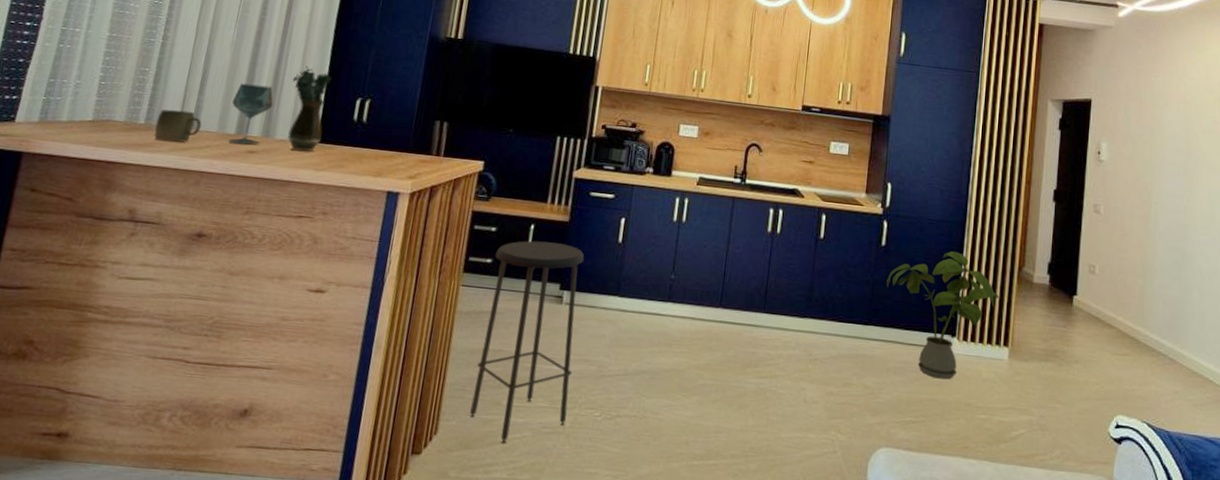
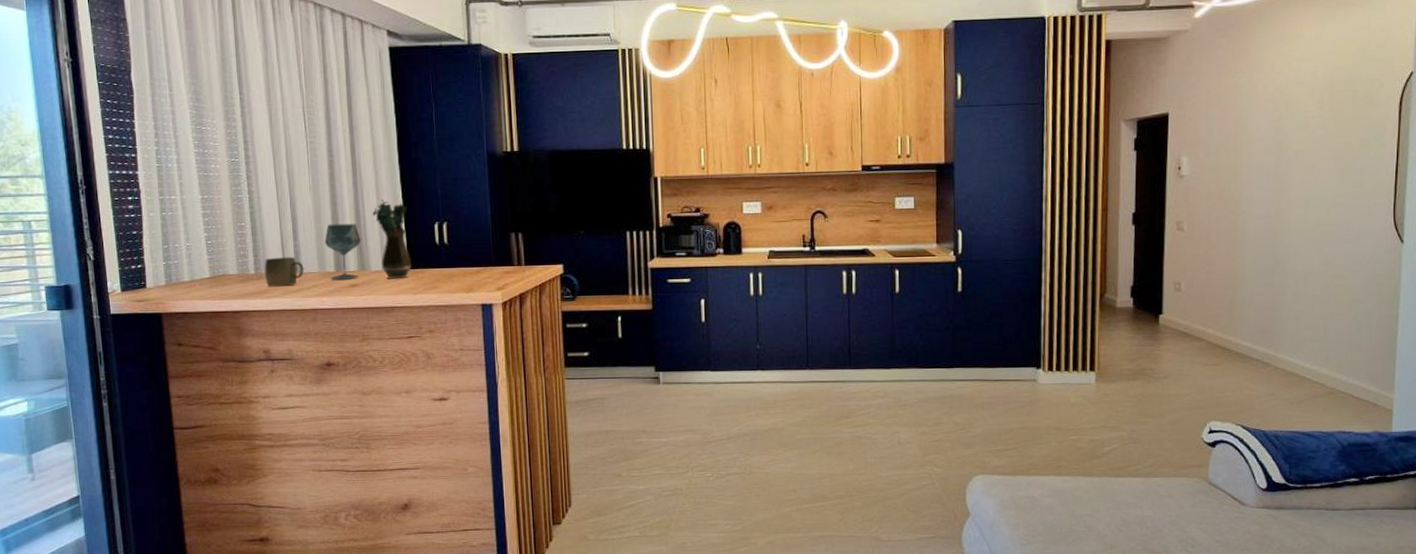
bar stool: present [469,241,585,444] -> none [590,330,683,509]
house plant: present [886,251,999,380] -> none [966,288,1082,408]

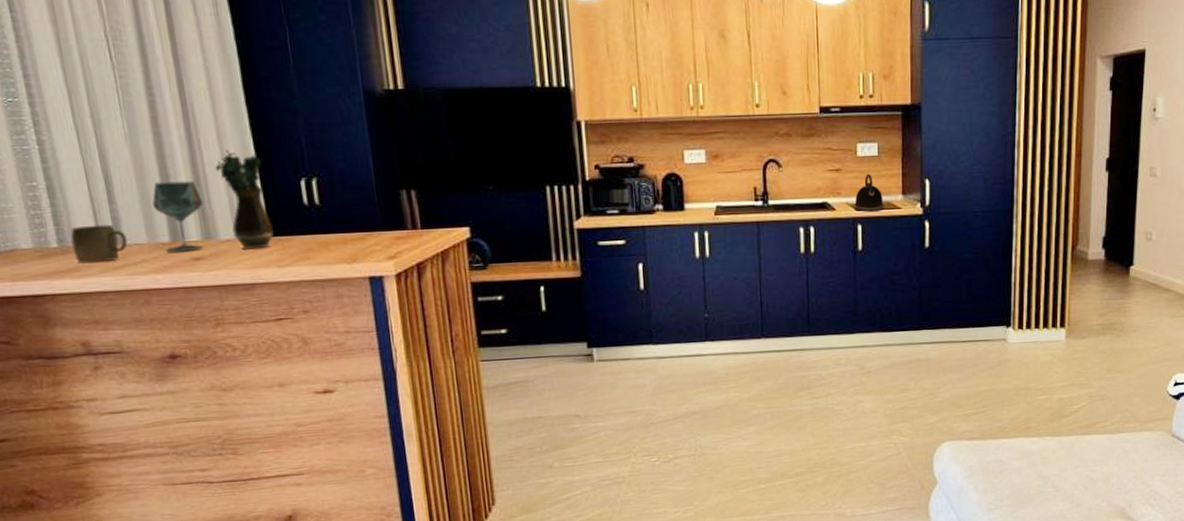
kettle: none [892,224,920,259] -> present [854,173,884,212]

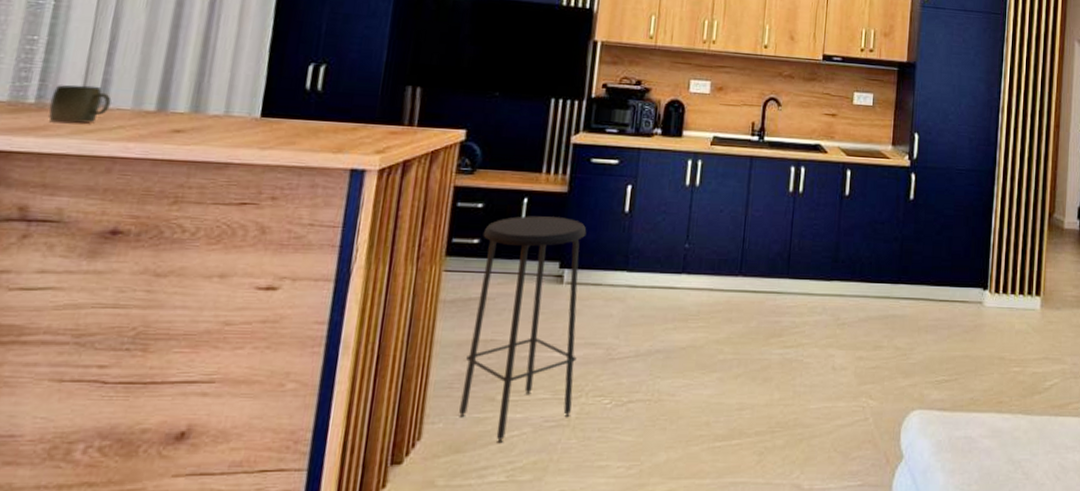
wine glass: present [152,181,204,252] -> none [147,50,203,123]
vase: present [215,150,274,248] -> none [223,27,277,127]
bar stool: none [508,301,625,502] -> present [459,216,587,444]
kettle: present [854,173,884,212] -> none [845,121,874,159]

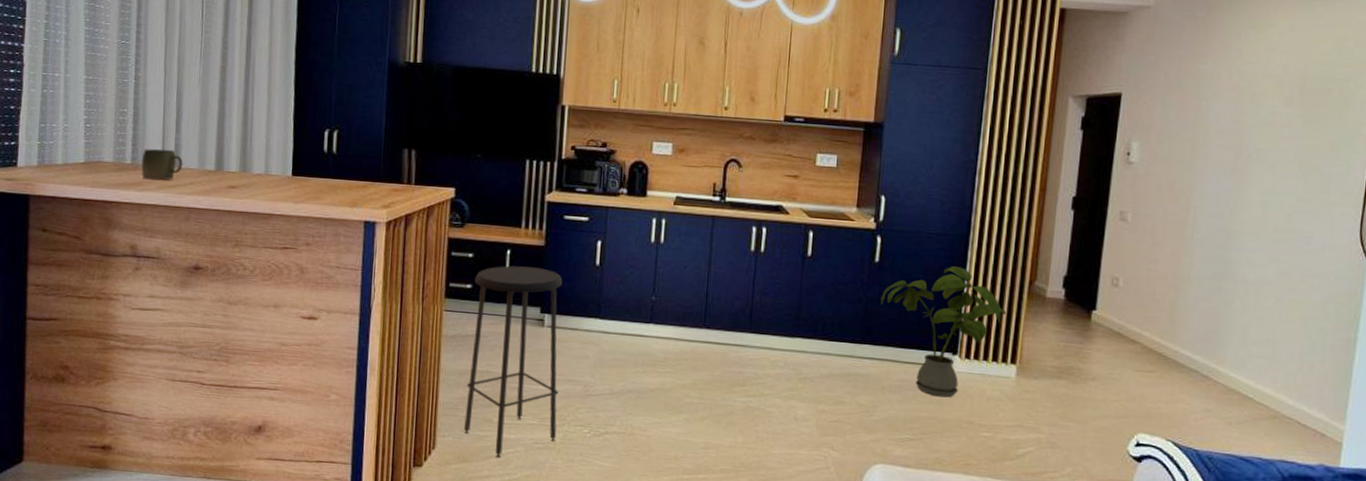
house plant: none [915,201,1030,334] -> present [880,266,1007,398]

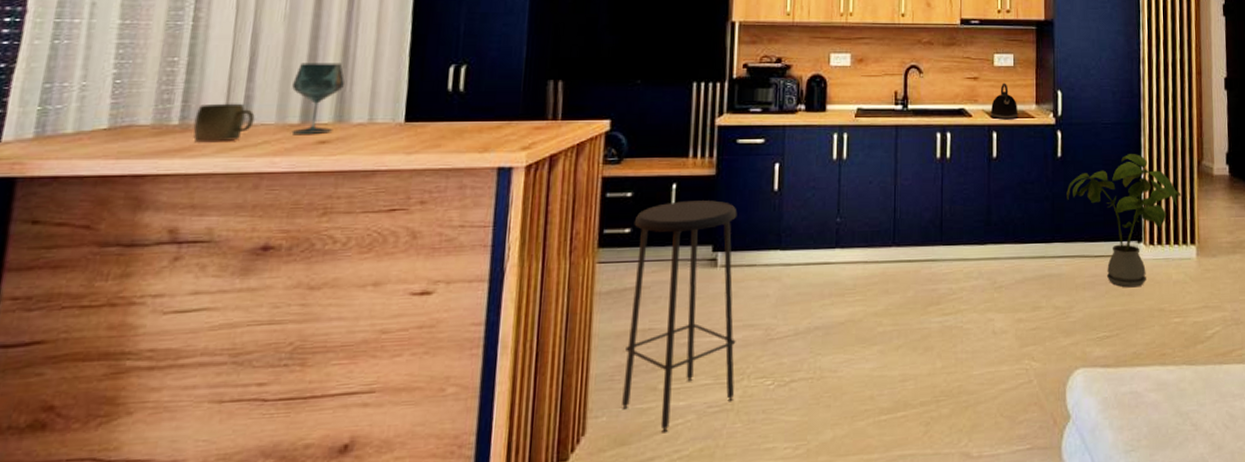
wine glass: none [208,119,246,180] -> present [291,63,345,134]
kettle: none [808,183,838,221] -> present [990,83,1019,120]

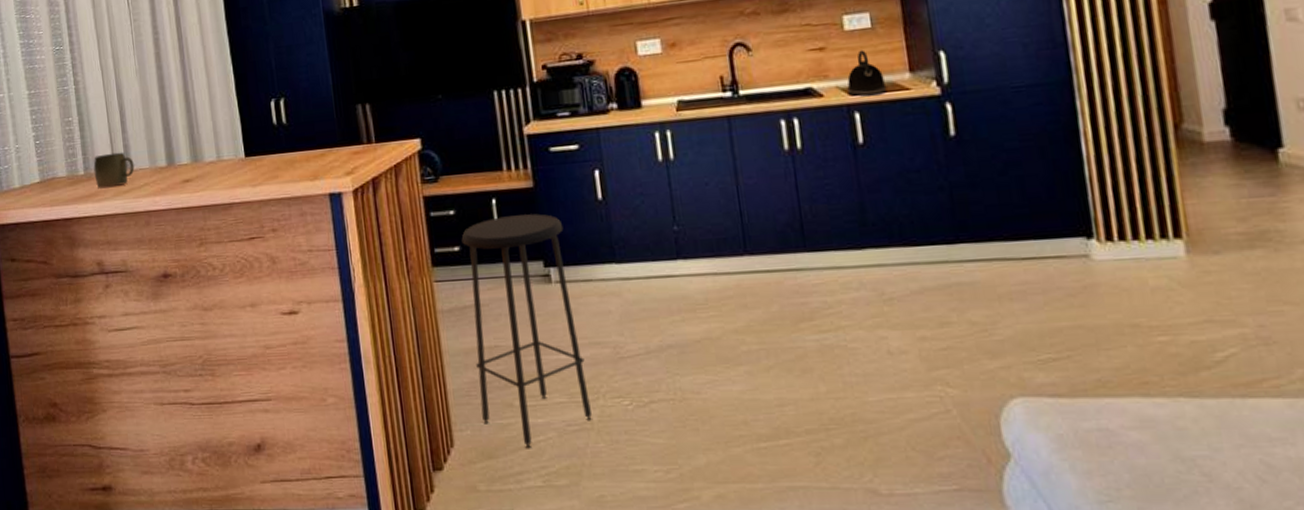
wine glass: present [291,63,345,134] -> none [154,108,193,176]
house plant: present [1066,154,1181,288] -> none [969,123,1151,298]

